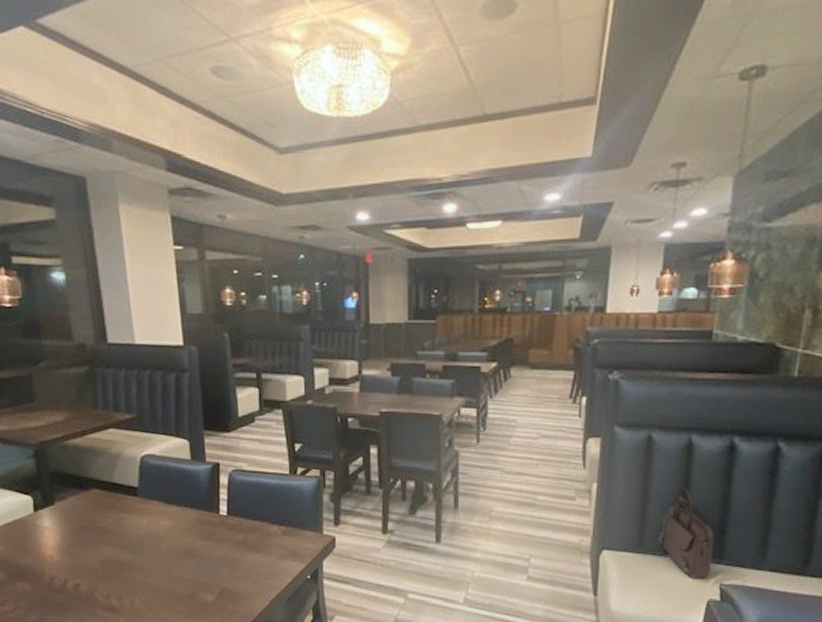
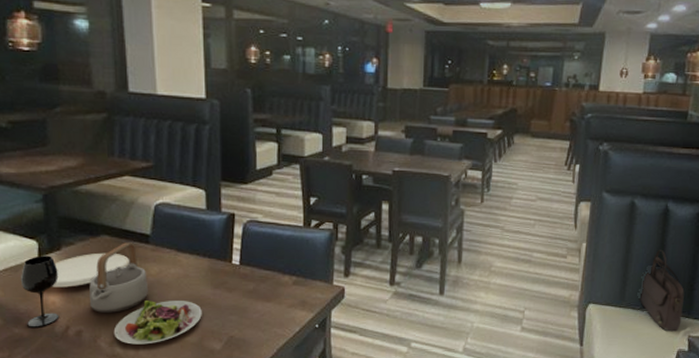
wine glass: none [18,510,58,581] -> present [20,256,60,327]
plate: none [47,506,120,542] -> present [51,252,129,288]
teapot: none [83,495,141,567] -> present [89,242,149,314]
salad plate: none [109,553,193,597] -> present [113,300,202,345]

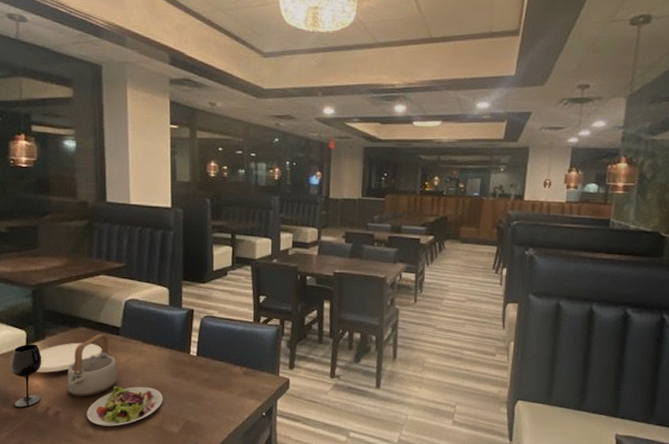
handbag: present [637,249,685,332] -> none [564,349,611,430]

